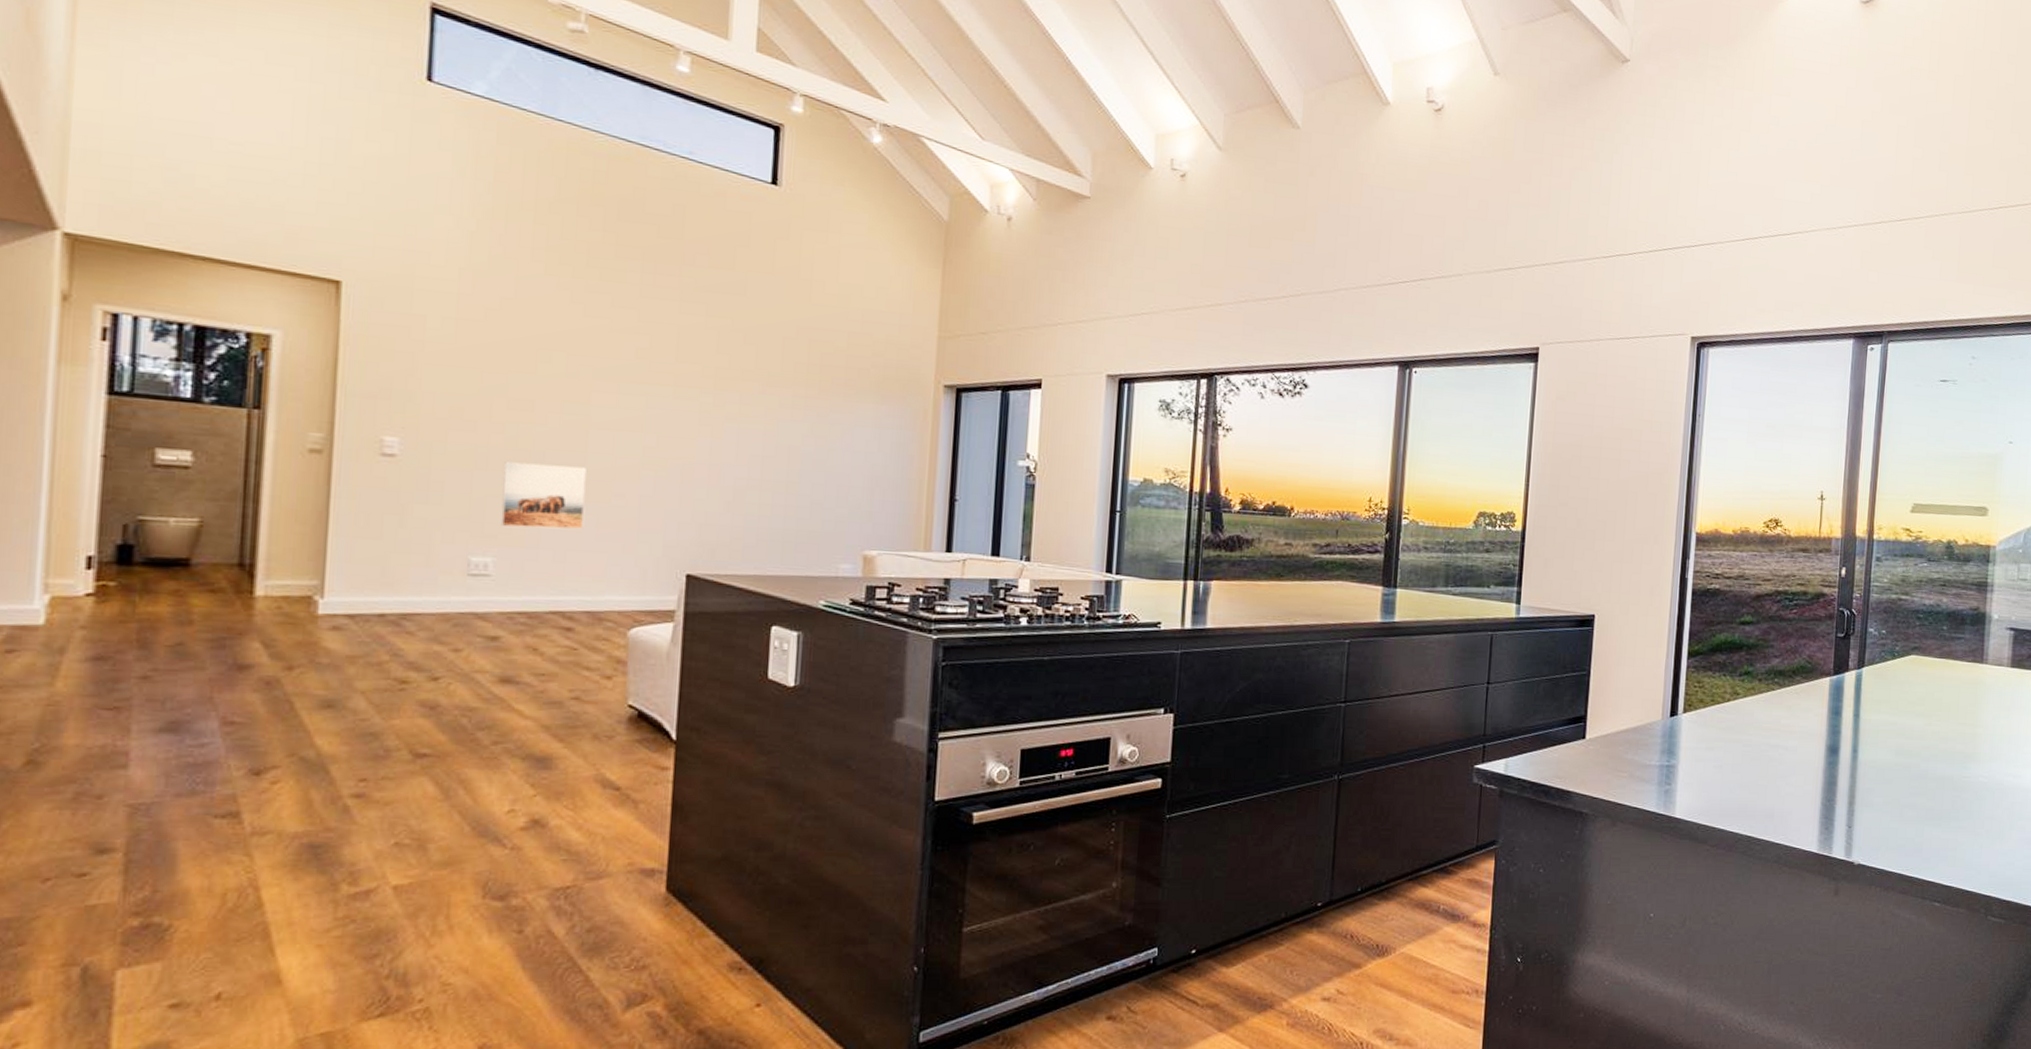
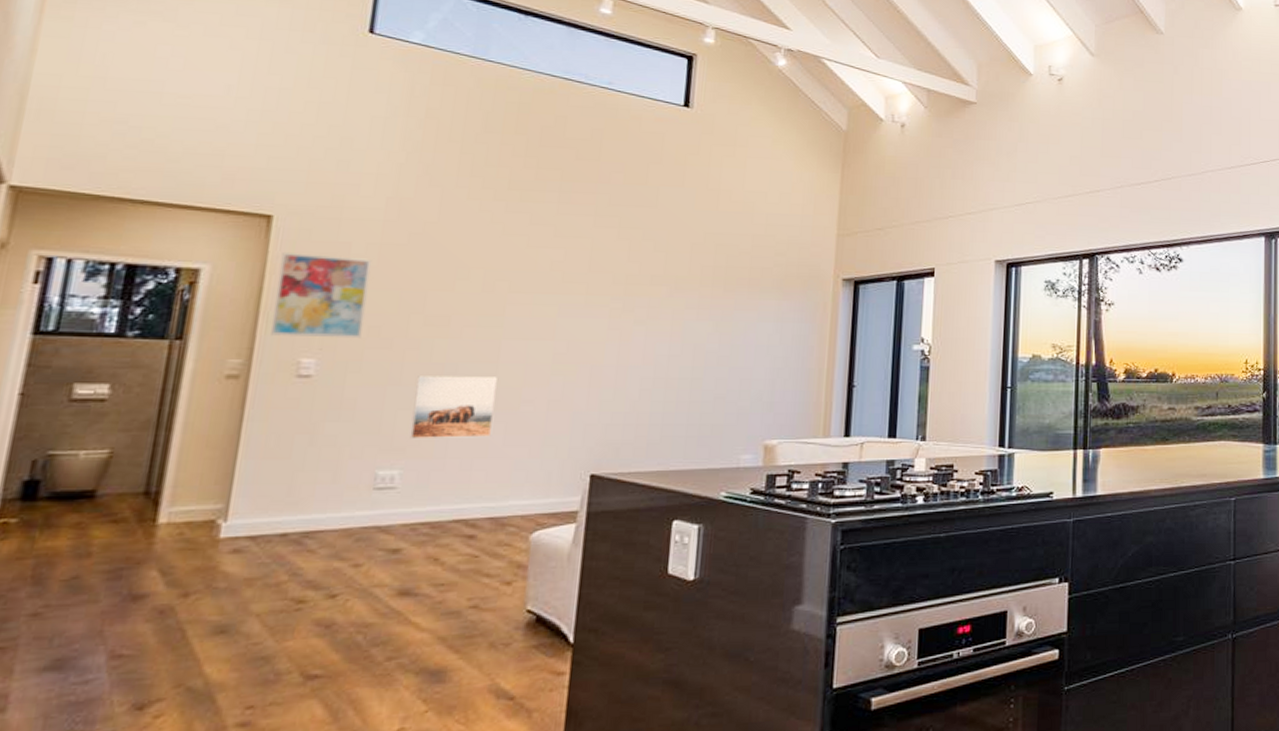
wall art: none [350,322,449,419] -> present [271,253,372,339]

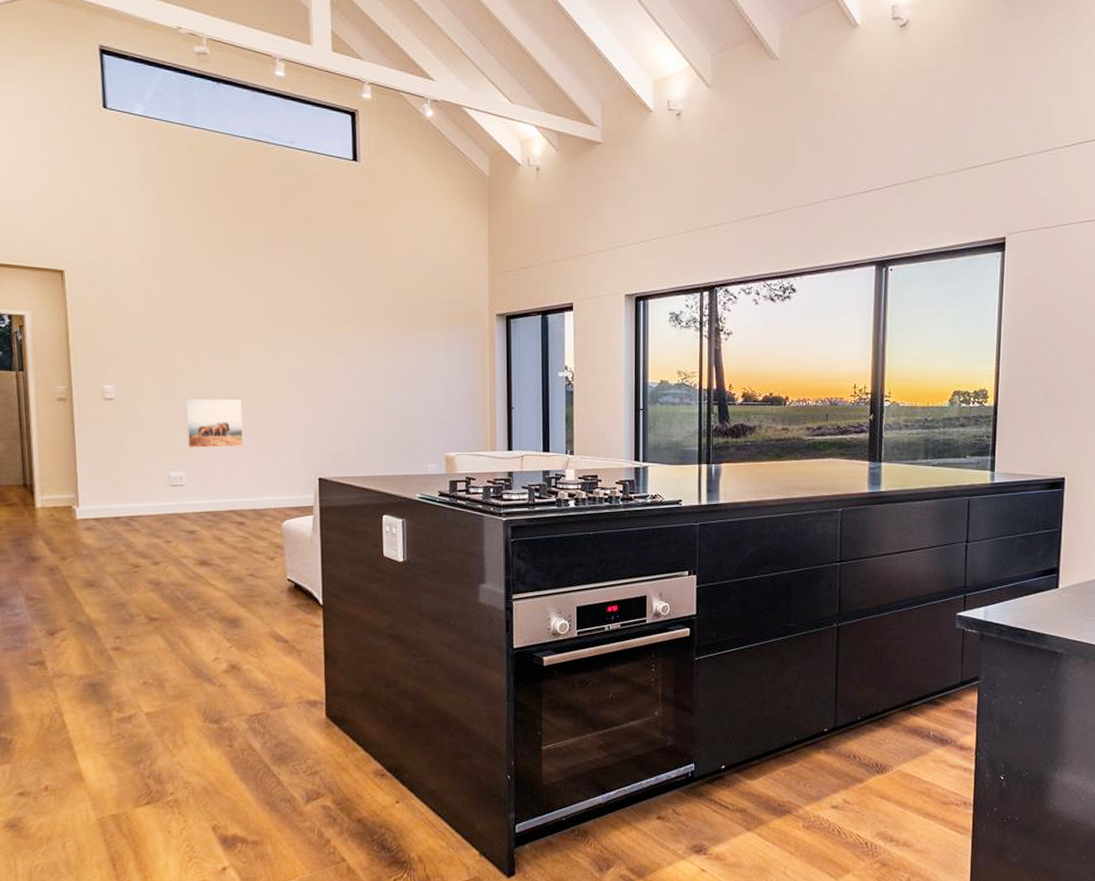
wall art: present [271,253,372,339] -> none [76,301,142,369]

